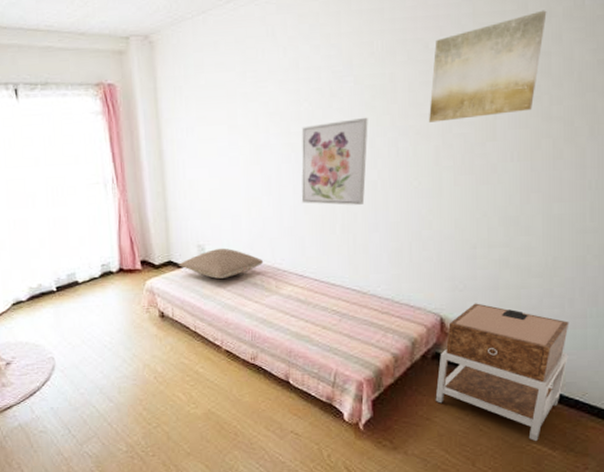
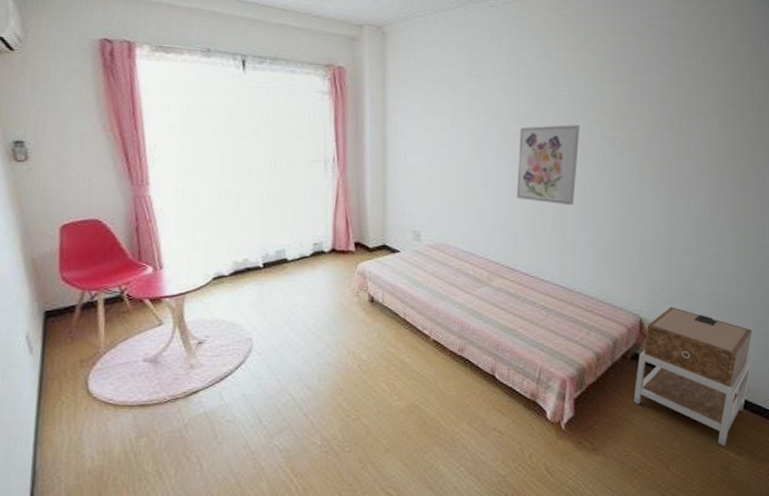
pillow: present [179,248,264,279] -> none [393,235,477,266]
wall art: present [429,10,547,122] -> none [634,50,732,136]

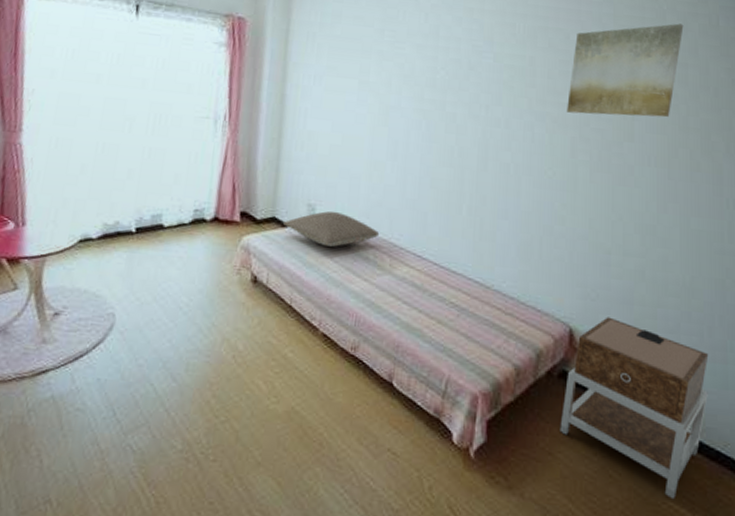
pillow: none [393,235,477,266] -> present [283,211,380,247]
wall art: present [516,124,580,205] -> none [428,94,505,187]
wall art: none [634,50,732,136] -> present [567,23,684,118]

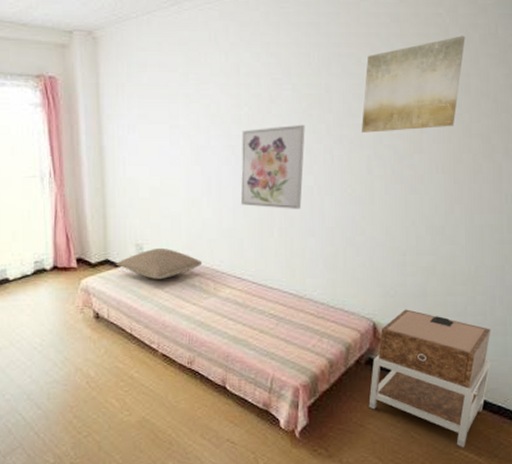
wall art: none [428,94,505,187] -> present [240,124,305,209]

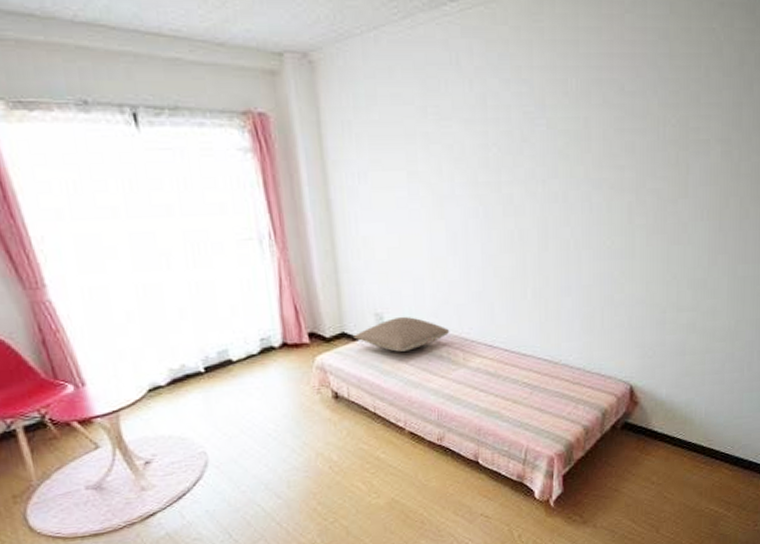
wall art: present [240,124,305,209] -> none [490,167,561,267]
wall art: present [362,35,466,133] -> none [623,56,740,176]
nightstand: present [369,309,491,448] -> none [623,369,747,504]

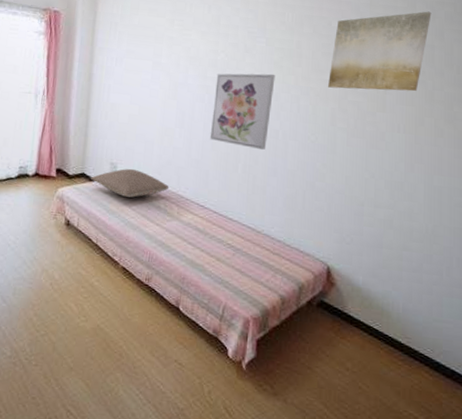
wall art: none [490,167,561,267] -> present [209,73,275,150]
wall art: none [623,56,740,176] -> present [328,11,432,92]

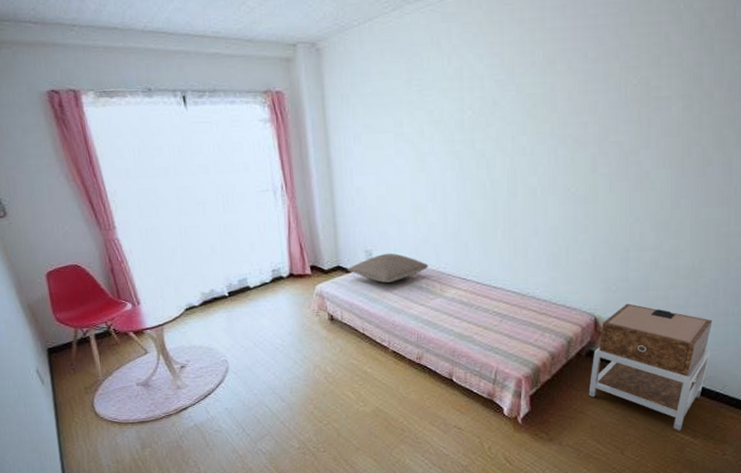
wall art: present [209,73,275,150] -> none [464,125,529,211]
nightstand: none [317,257,447,409] -> present [588,303,713,431]
wall art: present [328,11,432,92] -> none [587,21,700,131]

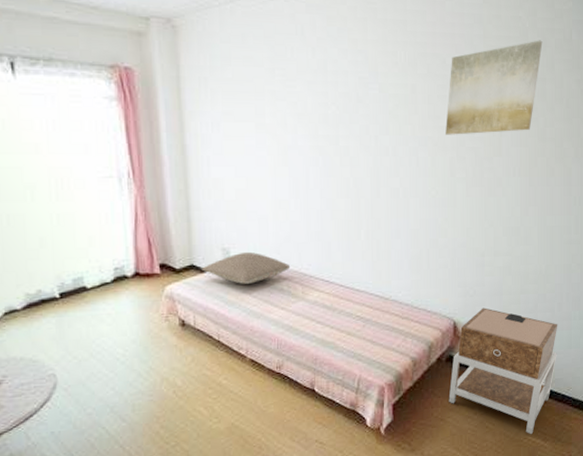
wall art: none [587,21,700,131] -> present [445,40,543,135]

